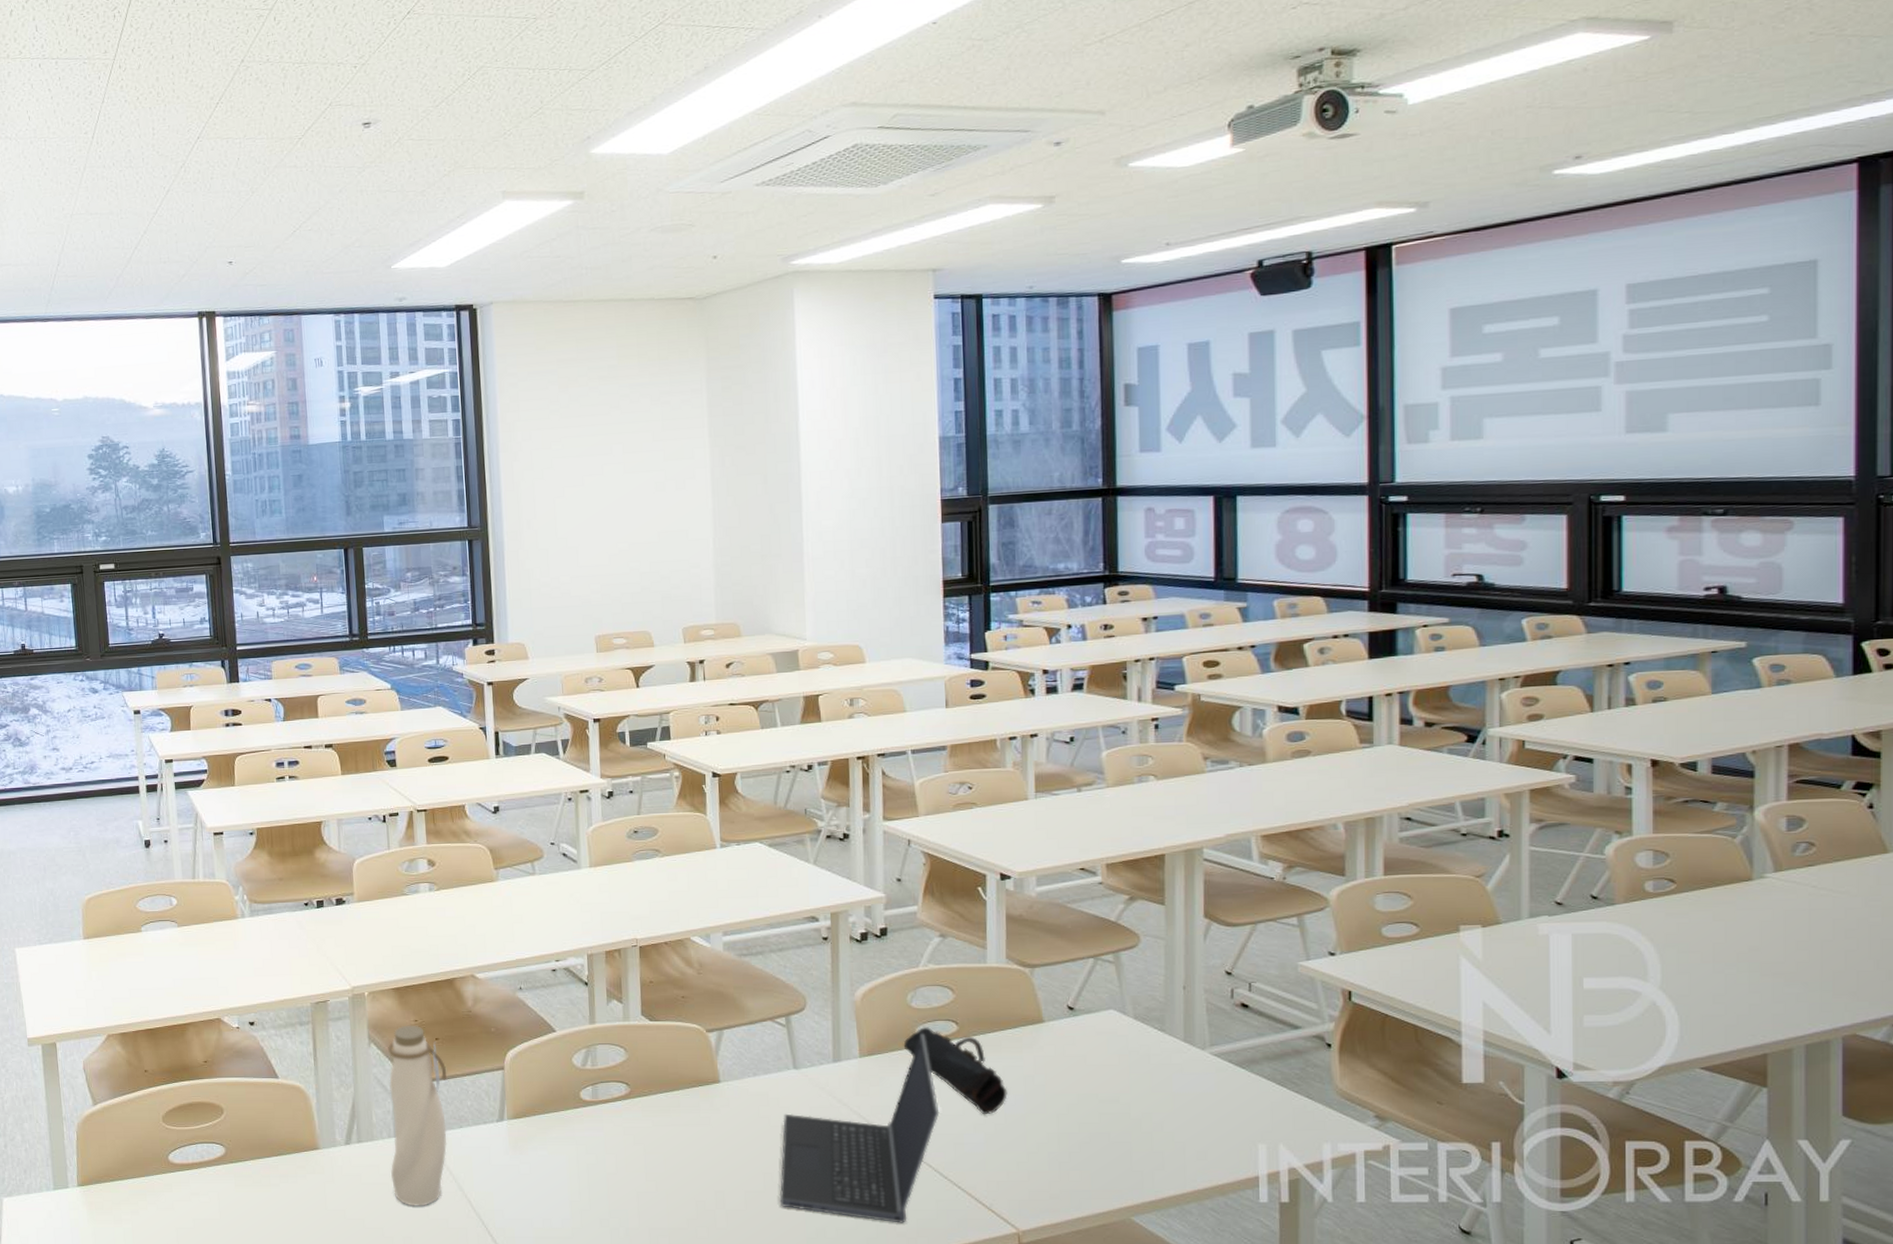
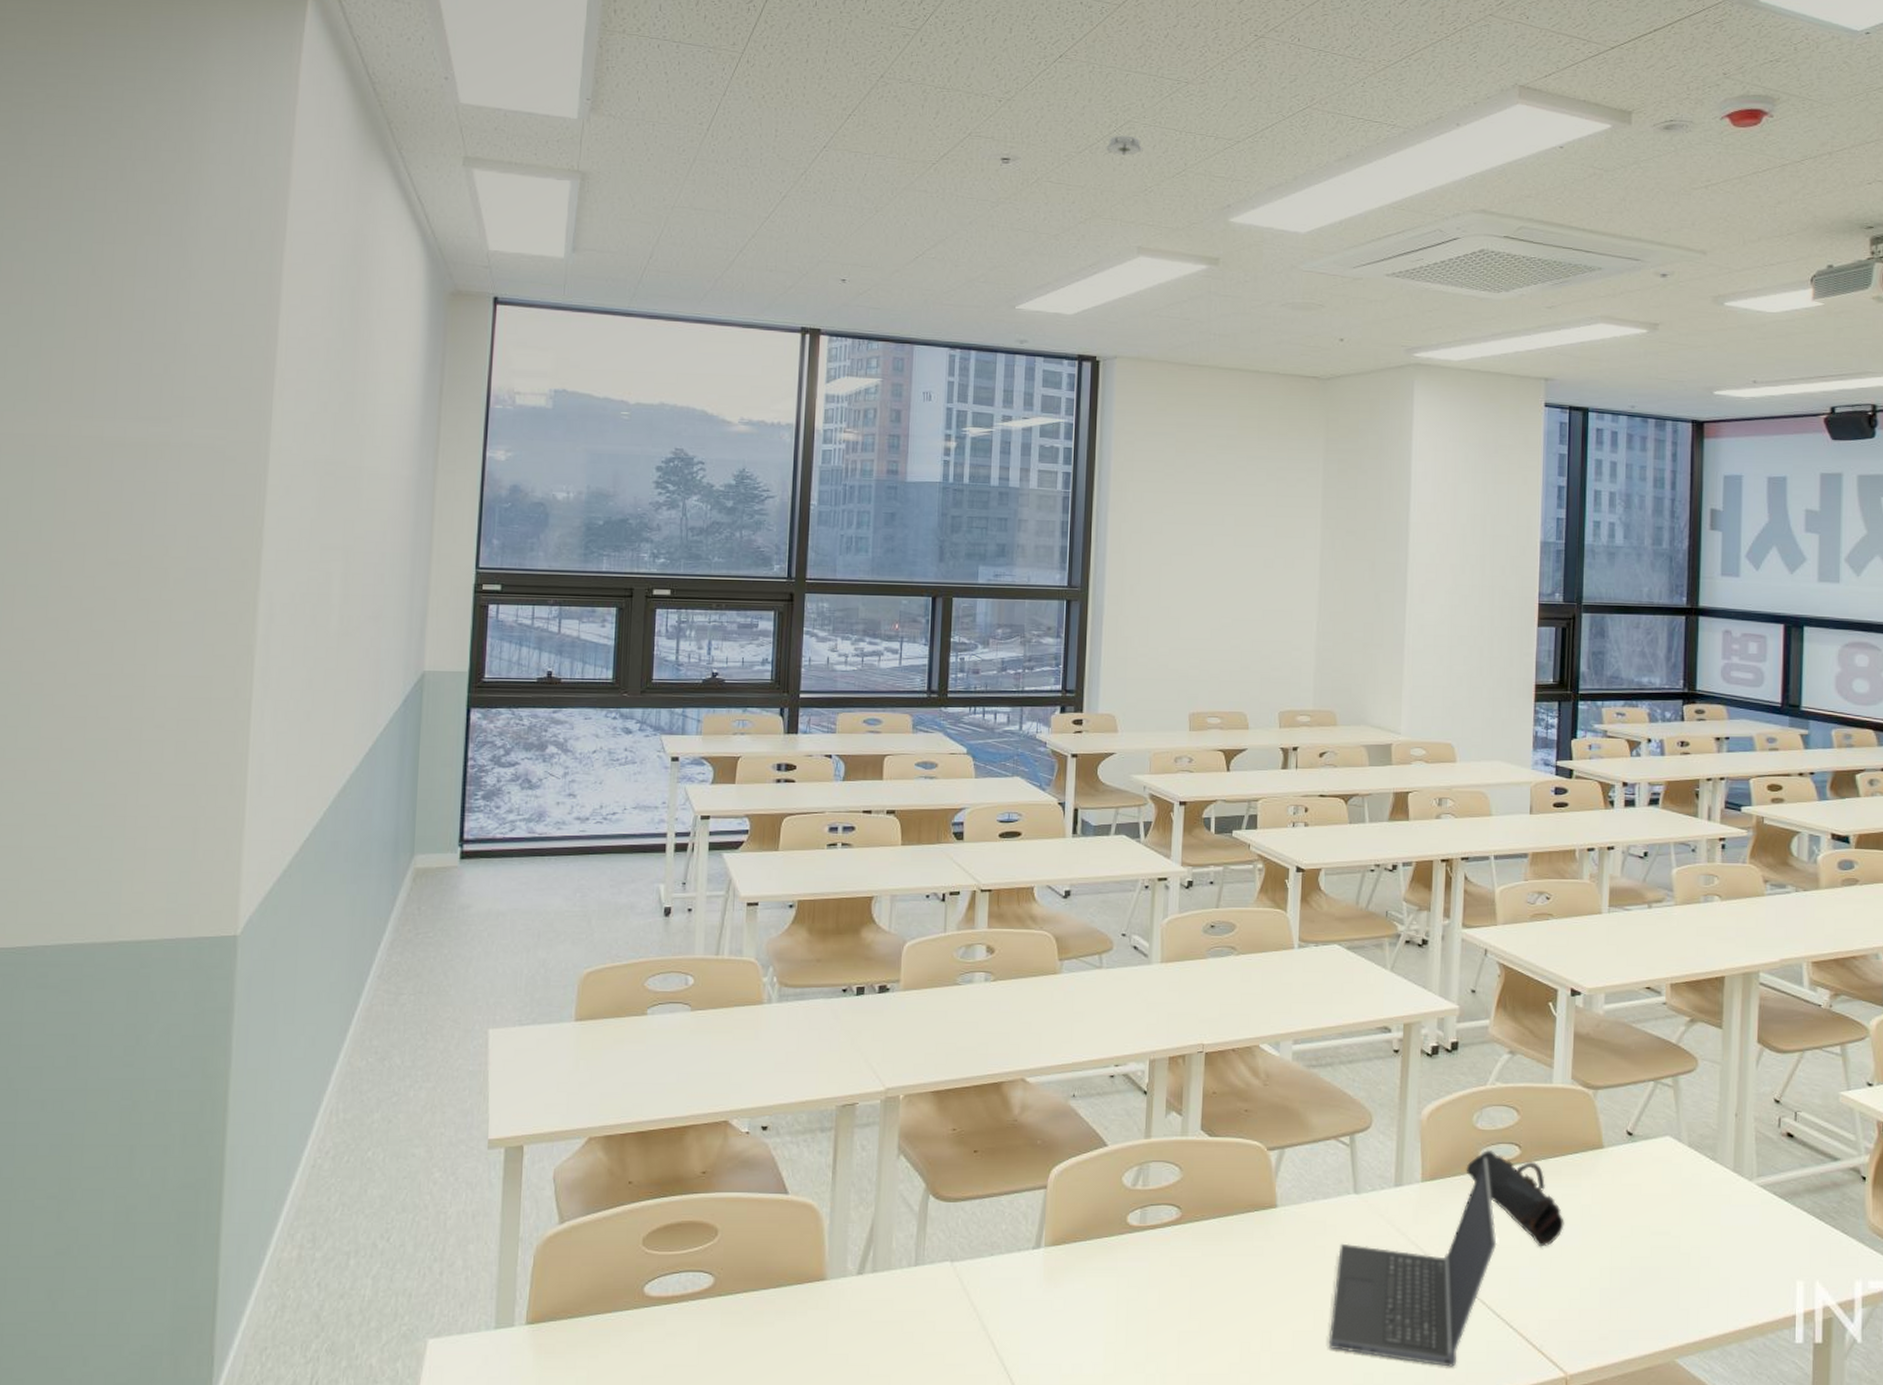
water bottle: present [388,1025,447,1206] -> none [906,1134,982,1349]
smoke detector: none [461,81,498,104] -> present [1105,135,1143,156]

